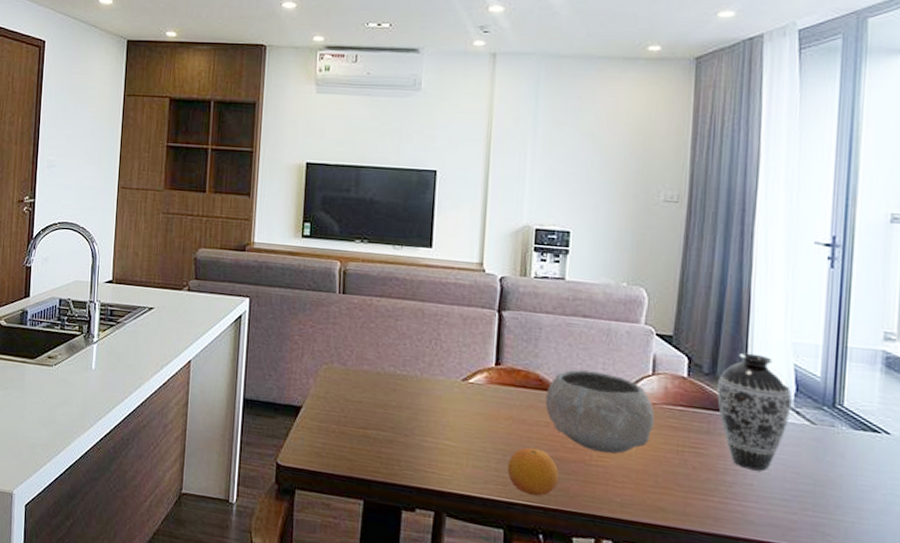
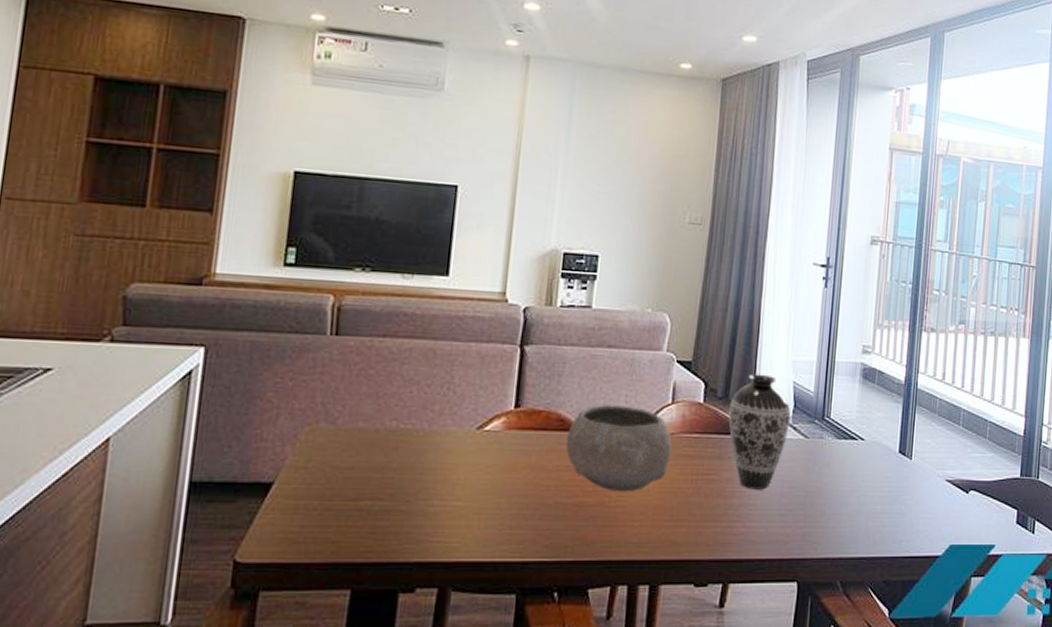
fruit: present [507,447,559,496] -> none [523,496,577,551]

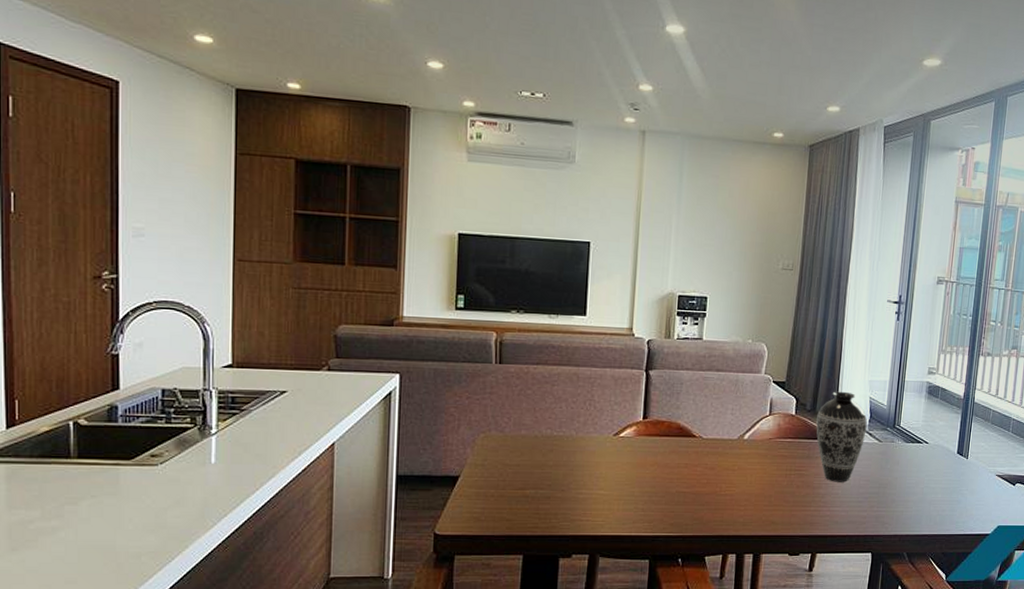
bowl: present [566,405,673,492] -> none [685,416,771,484]

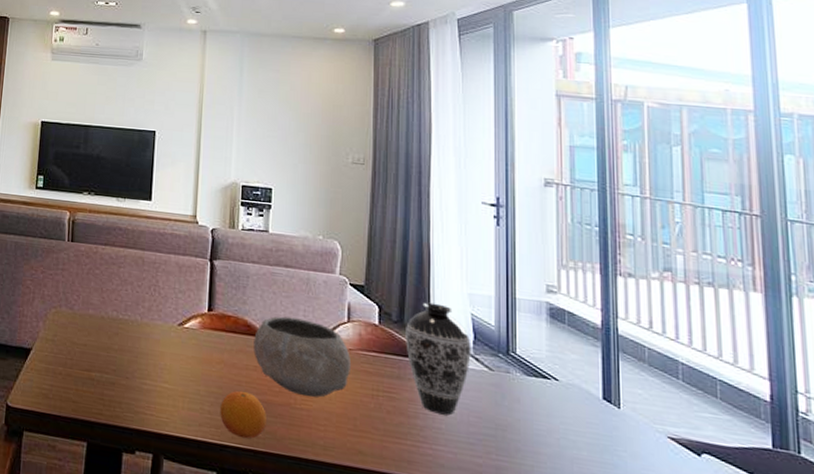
fruit: none [653,487,695,528] -> present [220,390,266,439]
bowl: none [685,416,771,484] -> present [253,316,352,398]

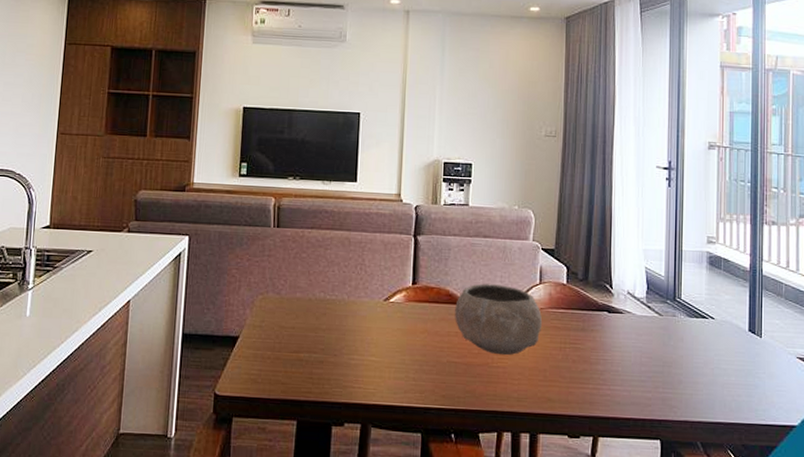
fruit: present [220,390,266,439] -> none [424,356,466,400]
decorative vase: present [406,302,471,416] -> none [589,260,645,359]

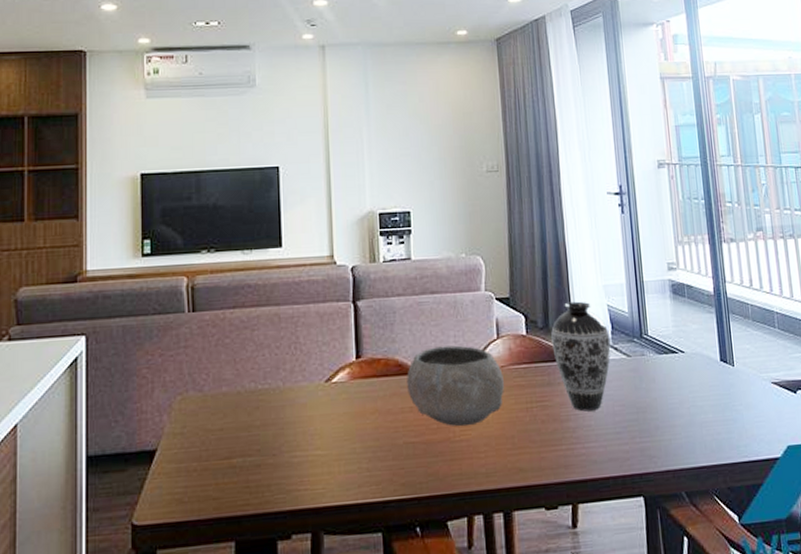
decorative vase: none [589,260,645,359] -> present [551,301,611,412]

